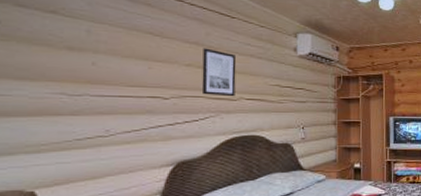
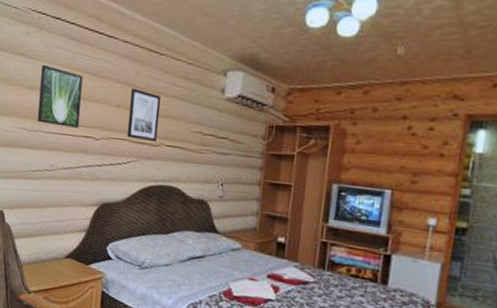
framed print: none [81,23,143,89] -> present [37,64,83,128]

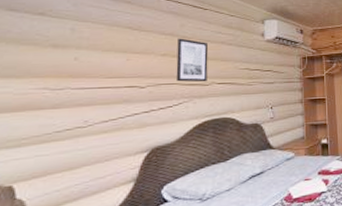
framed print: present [37,64,83,128] -> none [63,22,122,81]

